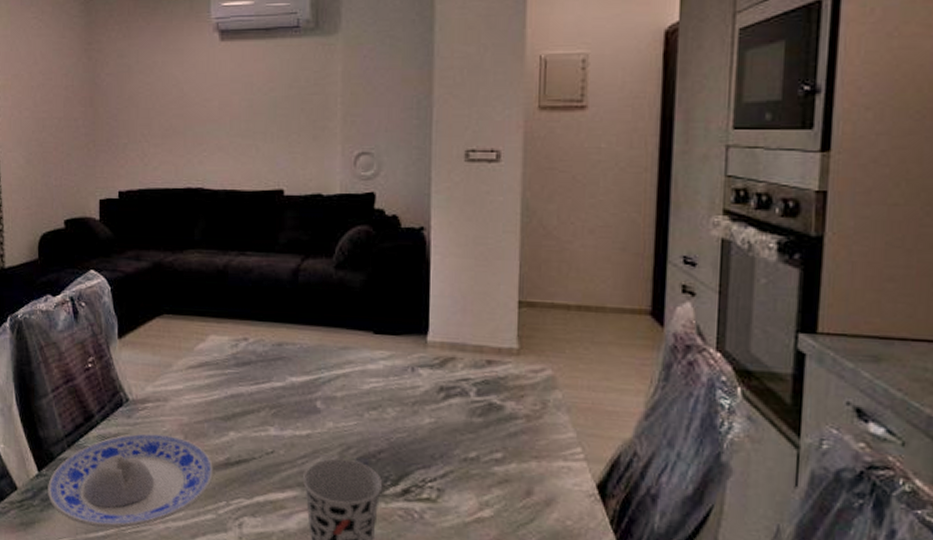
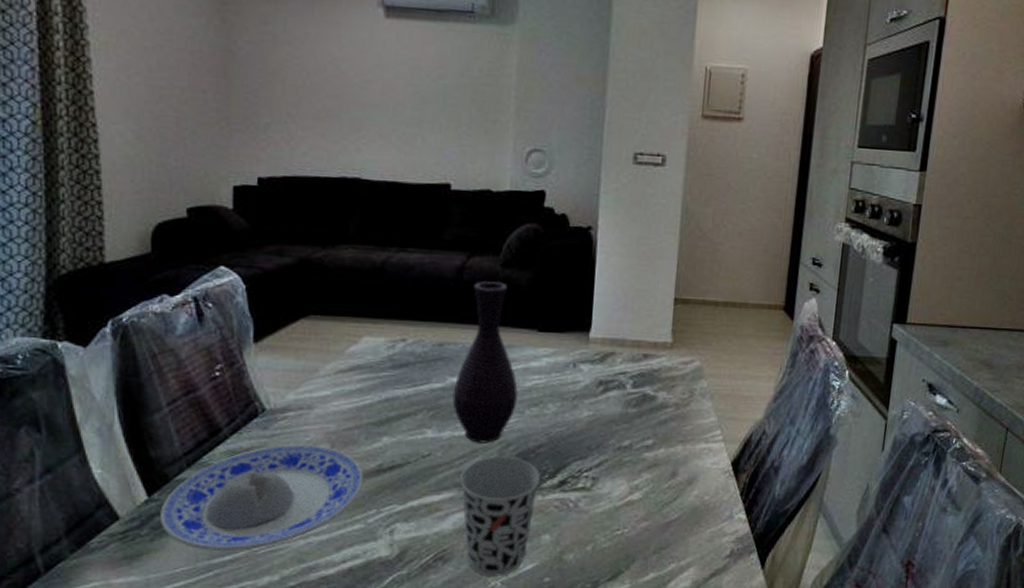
vase: none [293,283,357,445] -> present [452,281,519,443]

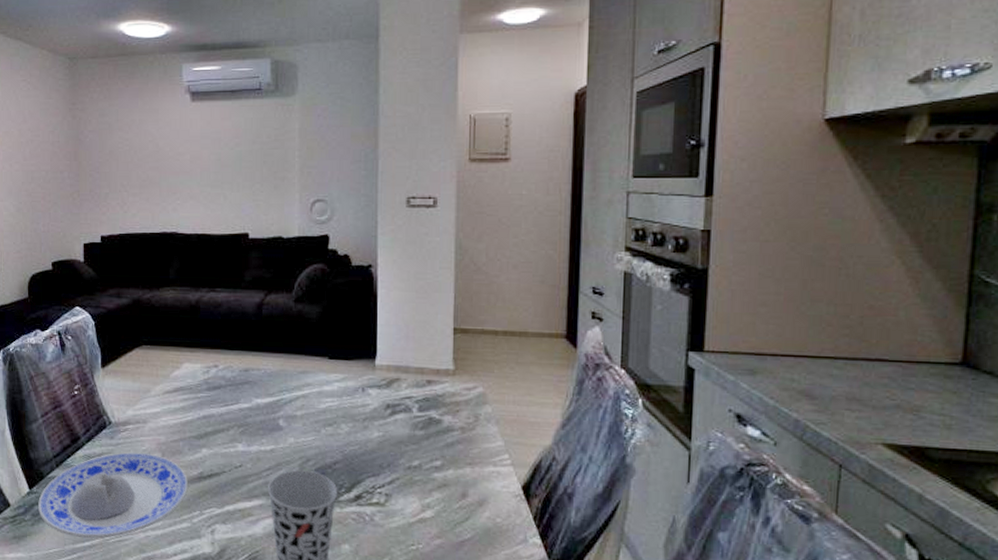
vase: present [452,281,519,443] -> none [258,315,315,458]

